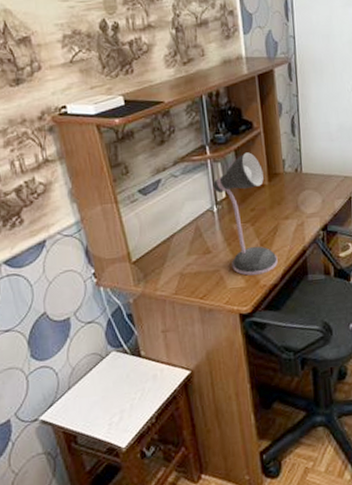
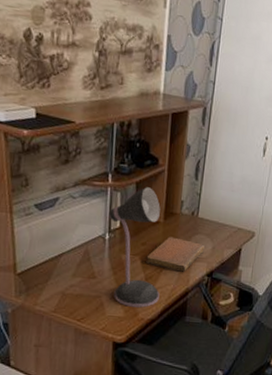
notebook: none [258,197,315,231] -> present [146,236,206,272]

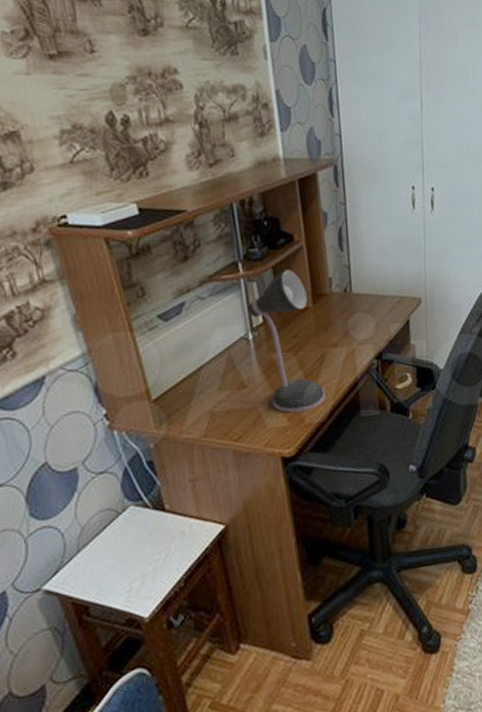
notebook: present [146,236,206,272] -> none [301,321,368,361]

